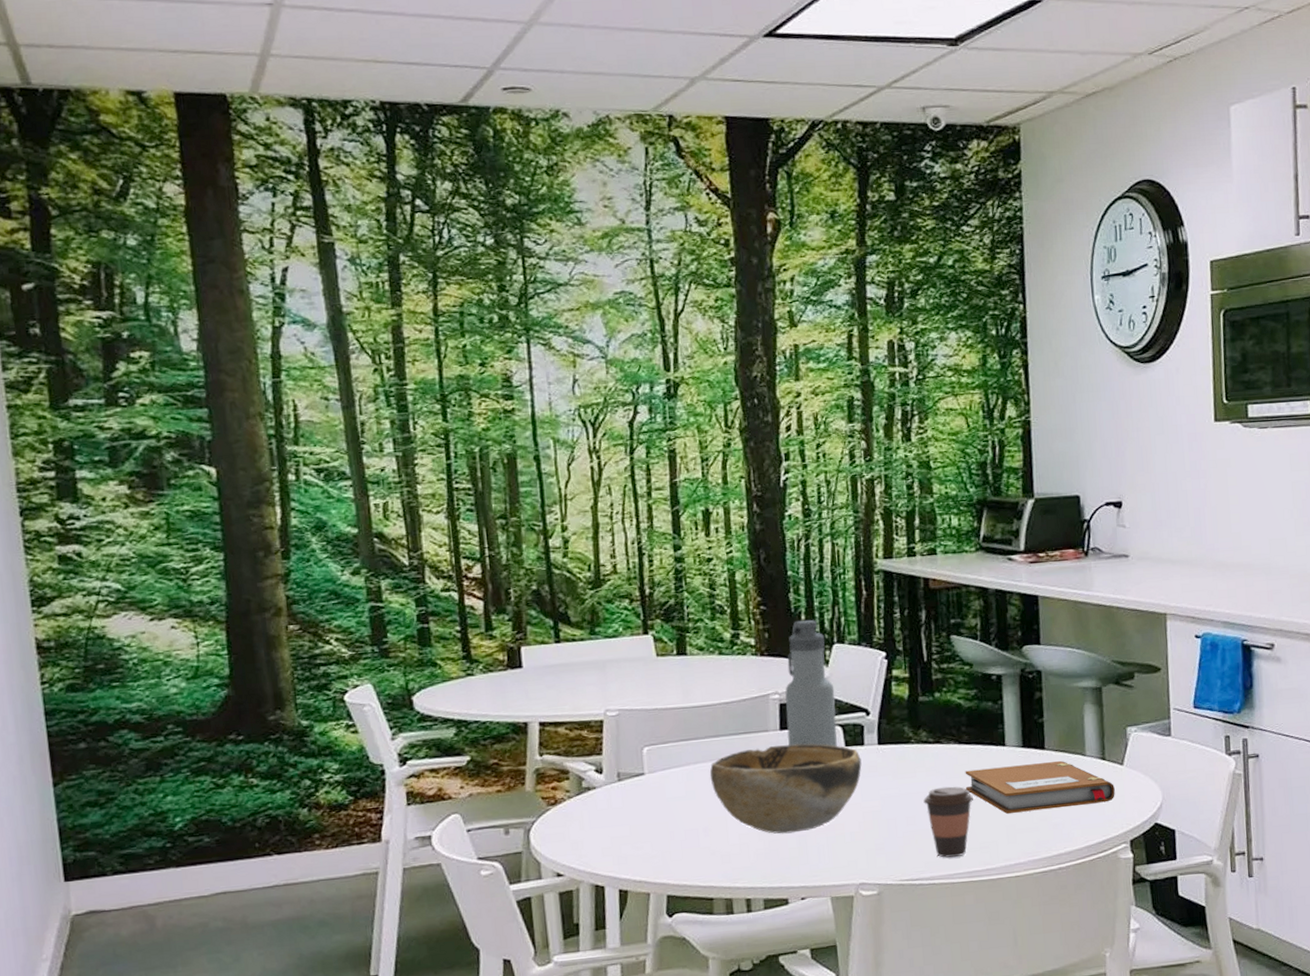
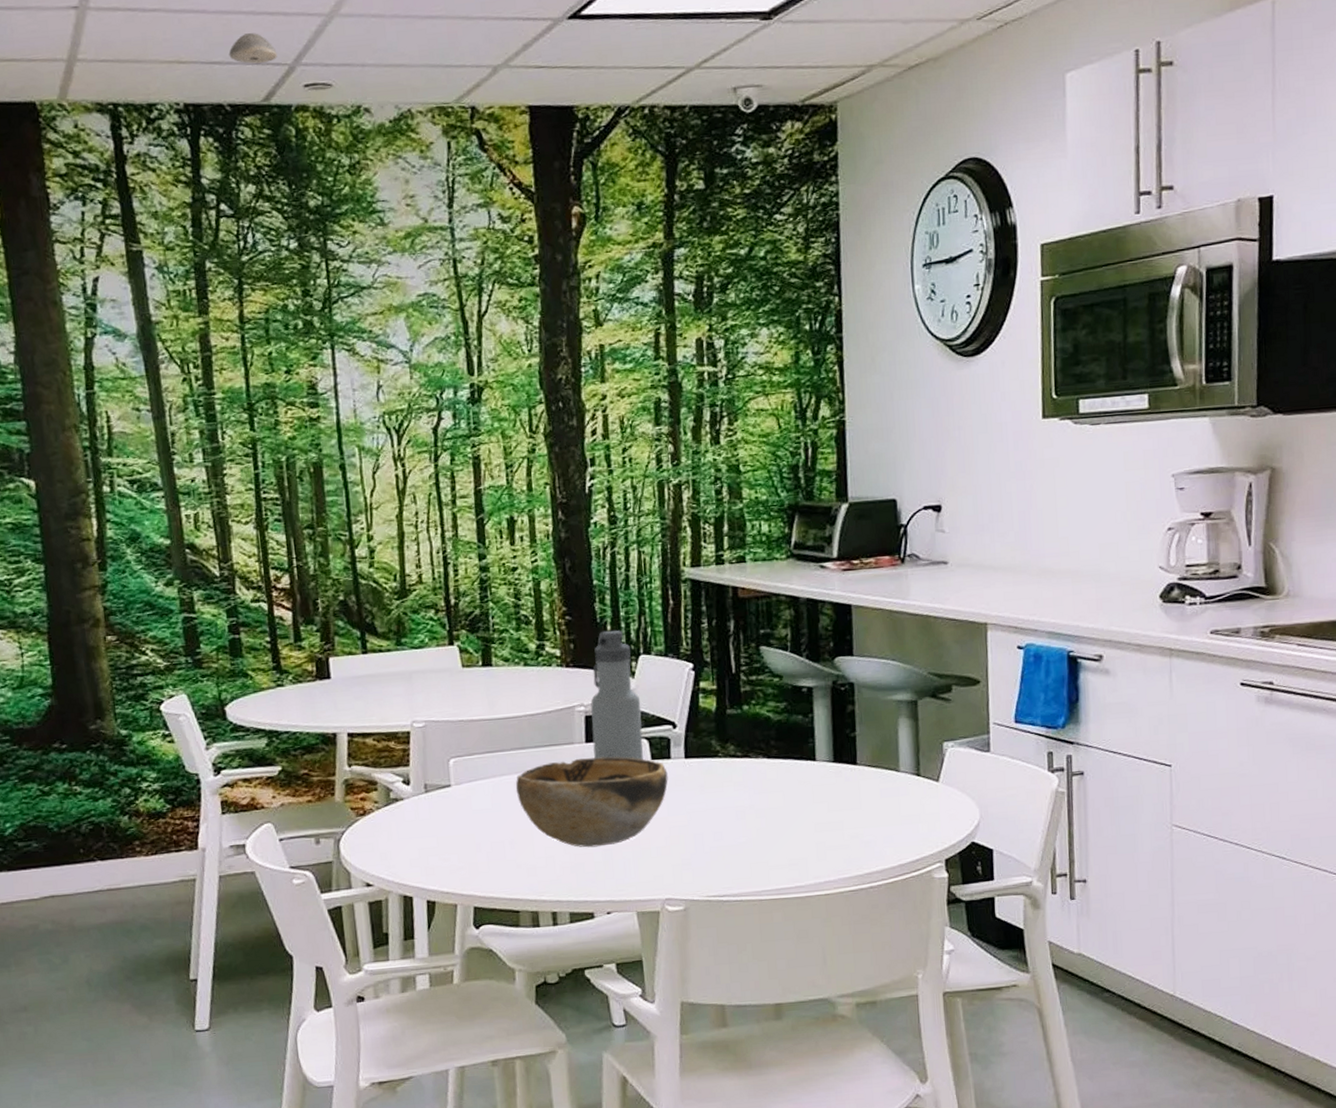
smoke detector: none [426,37,476,66] -> present [229,33,277,64]
coffee cup: present [923,786,974,858] -> none [731,801,783,874]
notebook: present [965,761,1115,814] -> none [774,777,930,830]

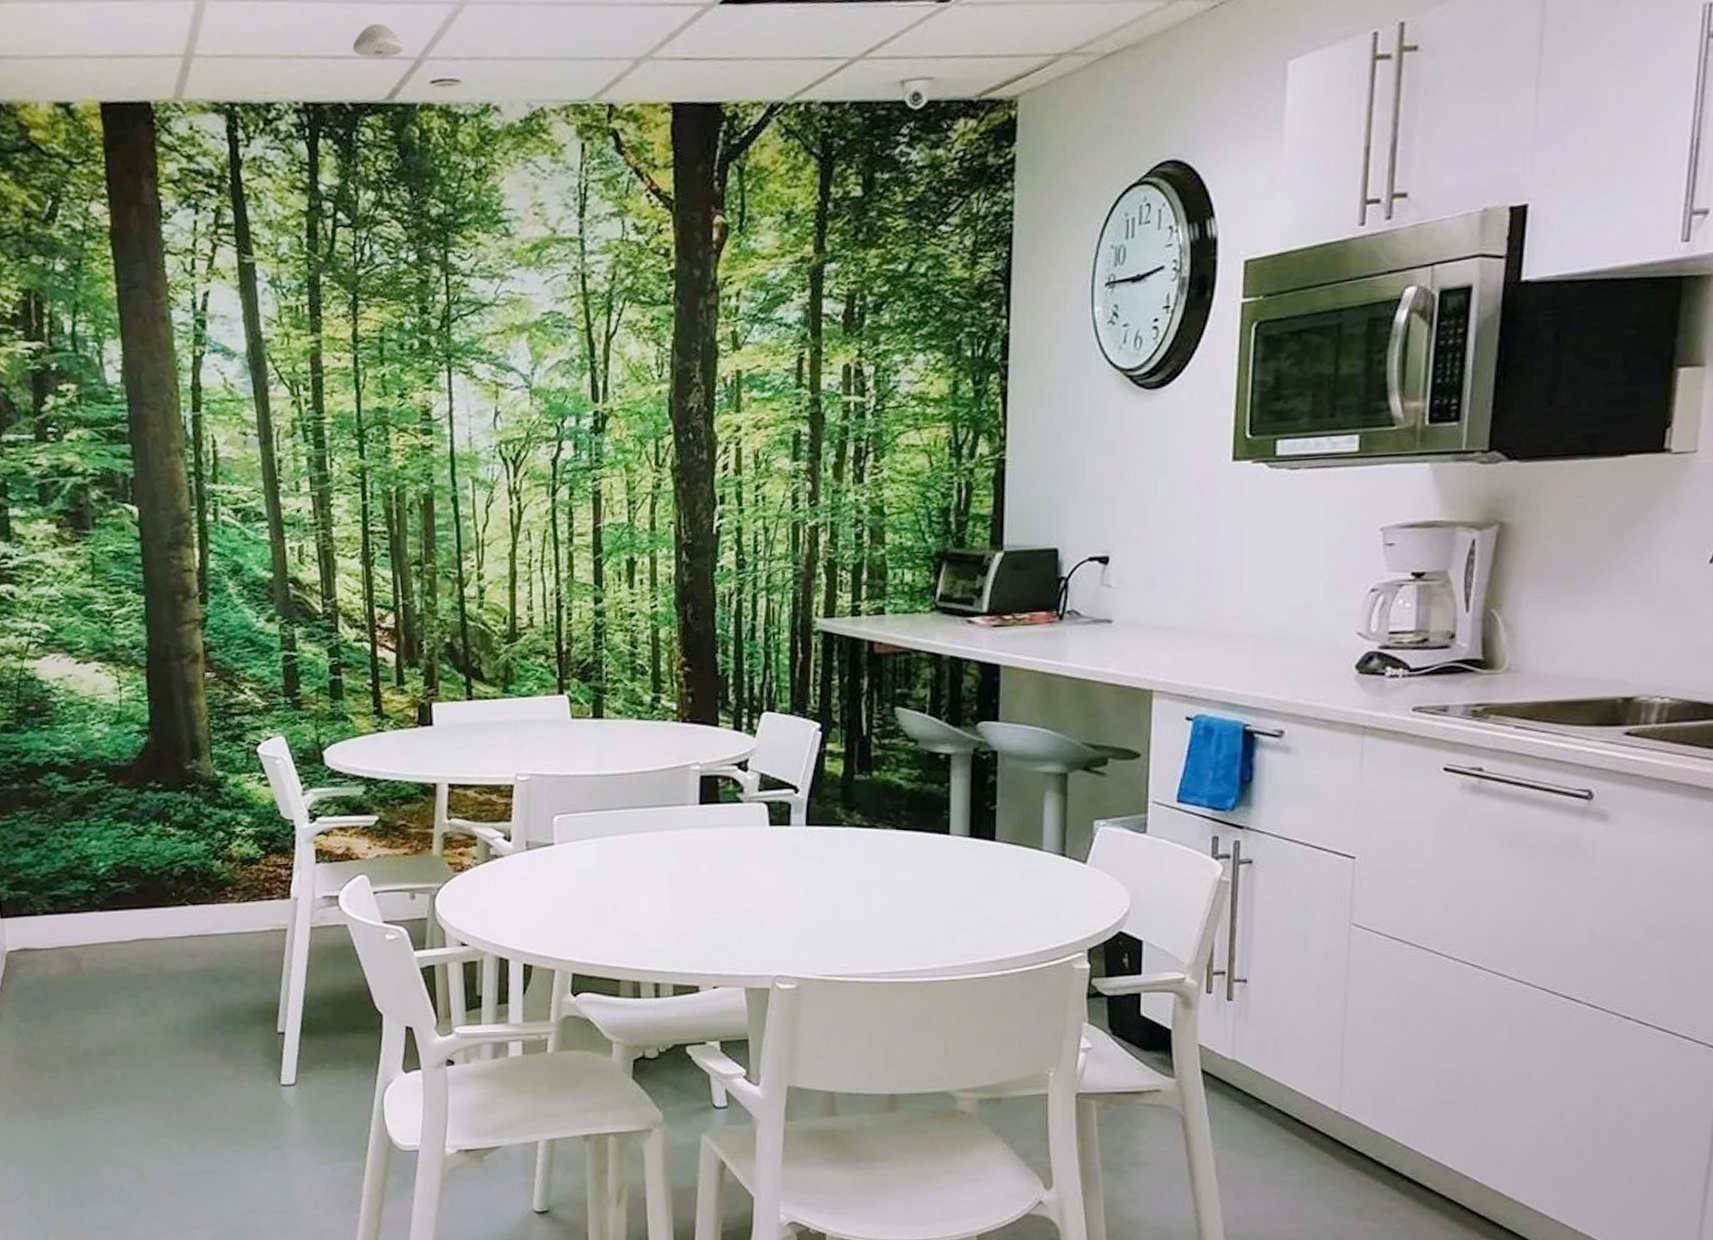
decorative bowl: present [515,756,668,848] -> none [622,820,787,917]
water bottle: present [590,630,643,760] -> none [706,684,761,826]

